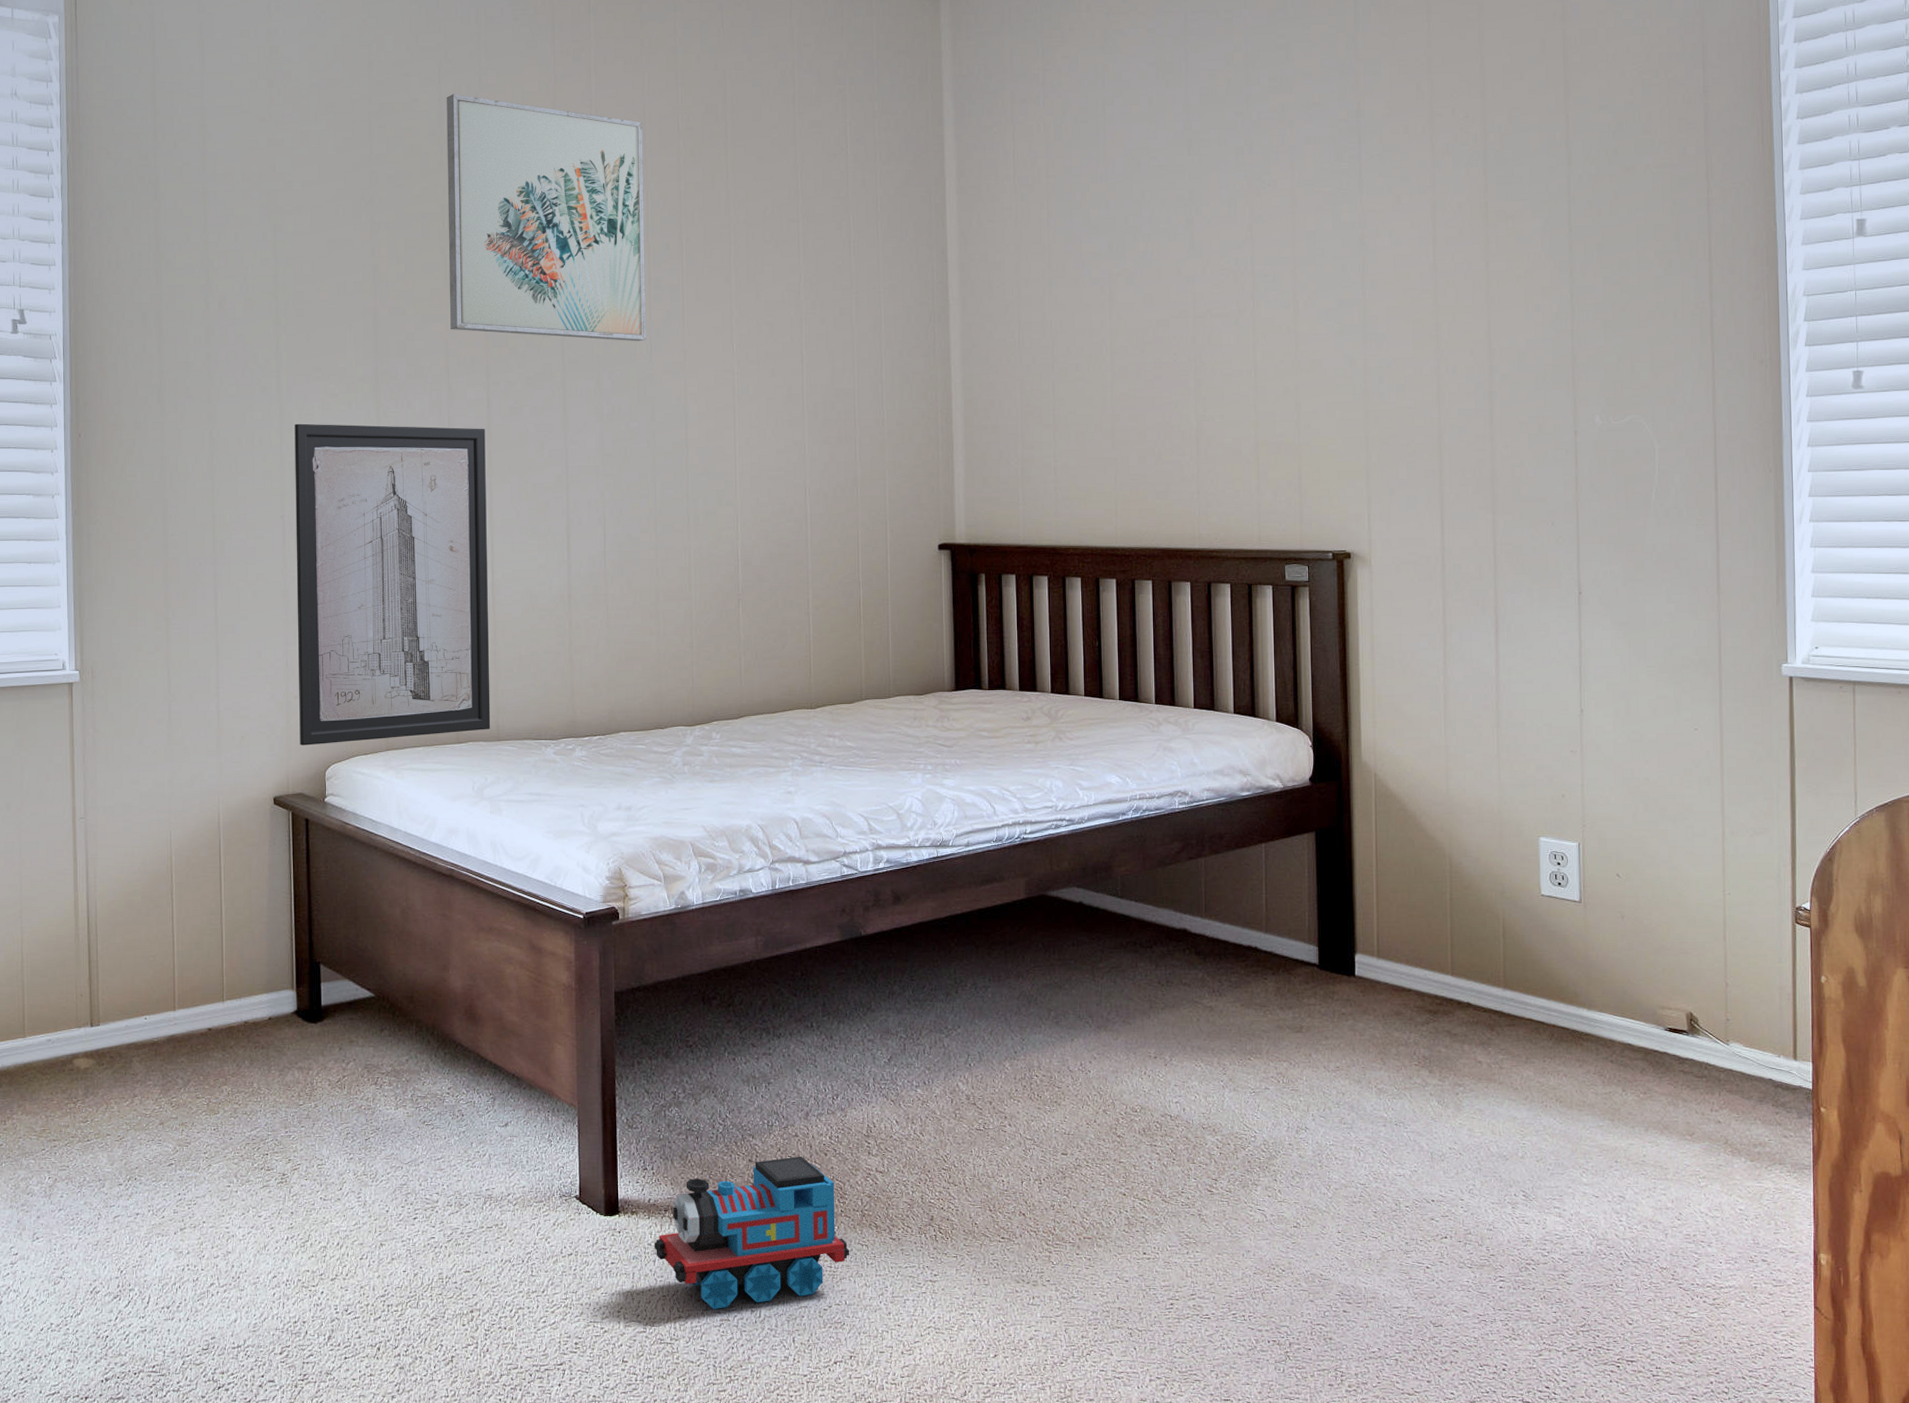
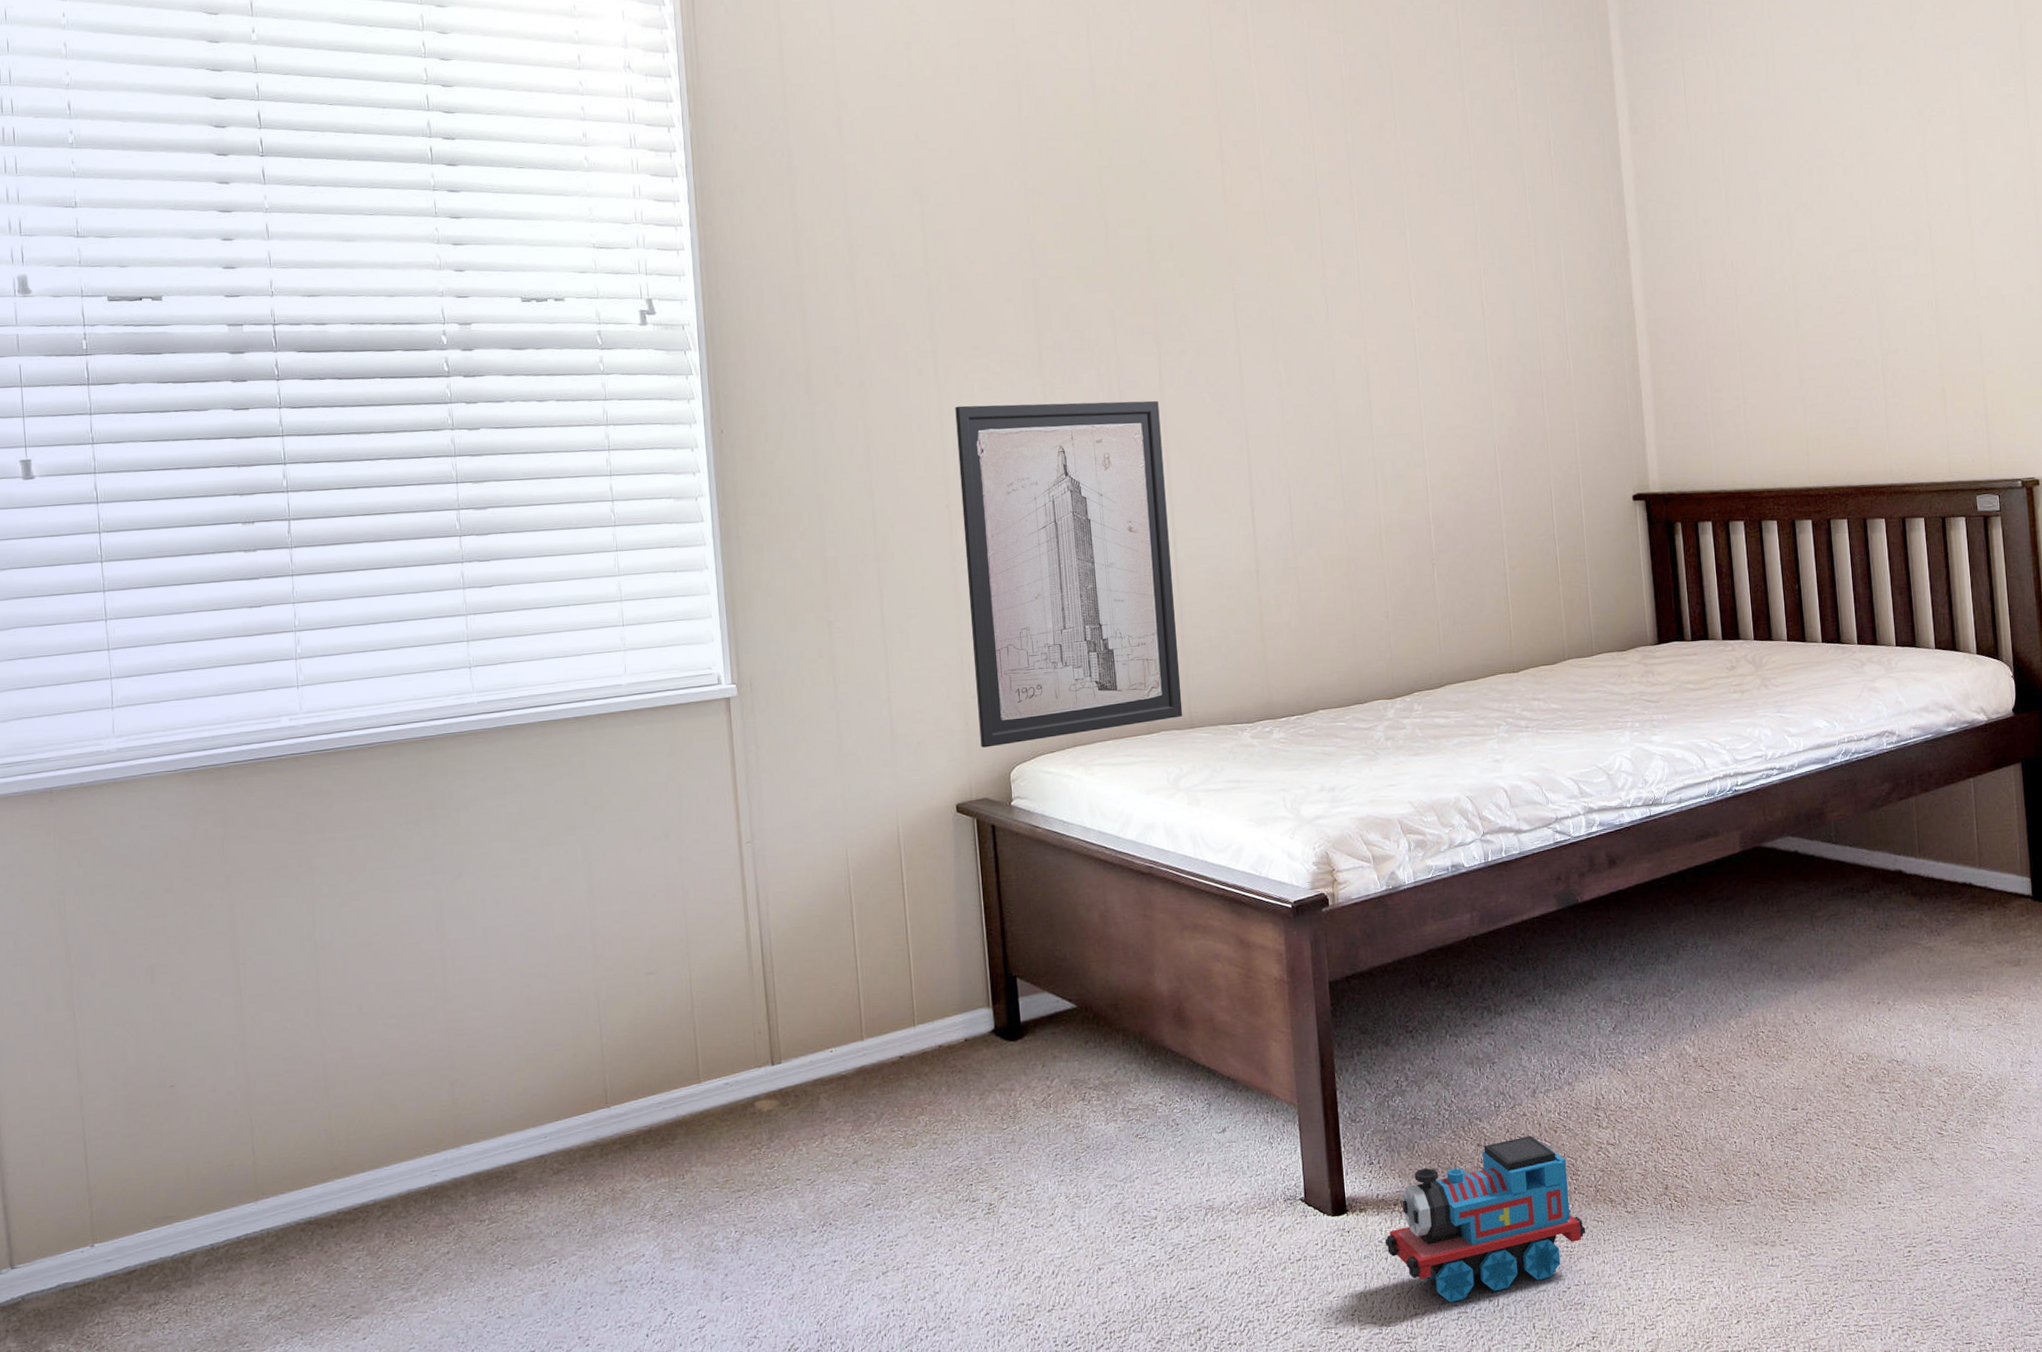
wall art: present [446,94,646,342] -> none [1097,50,1322,302]

